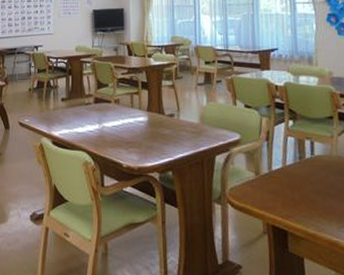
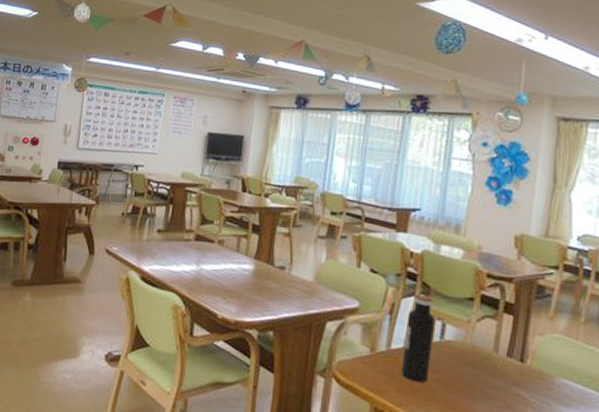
water bottle: none [281,120,307,195] -> present [401,293,435,383]

